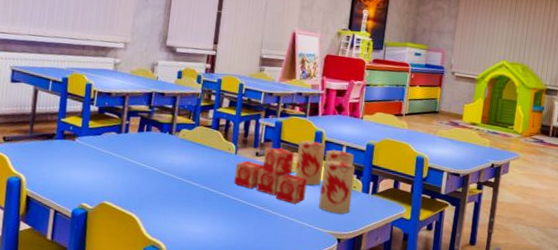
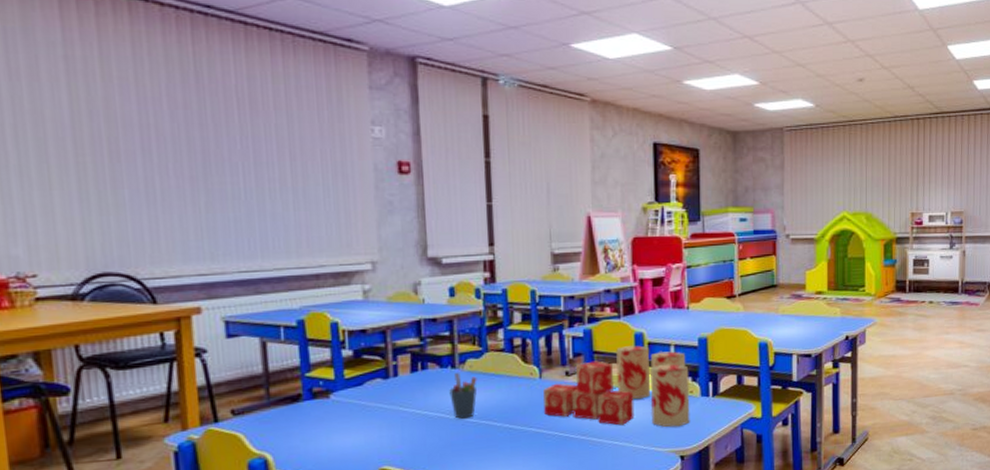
pen holder: none [164,137,187,176] -> present [449,372,477,419]

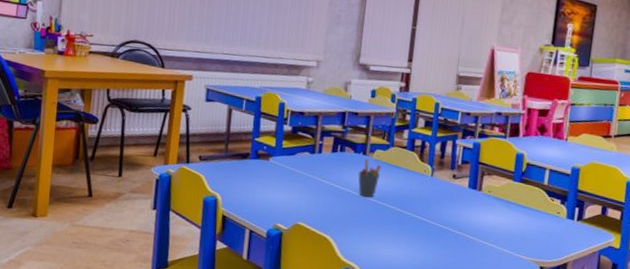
toy blocks: present [543,345,690,428] -> none [430,162,560,241]

